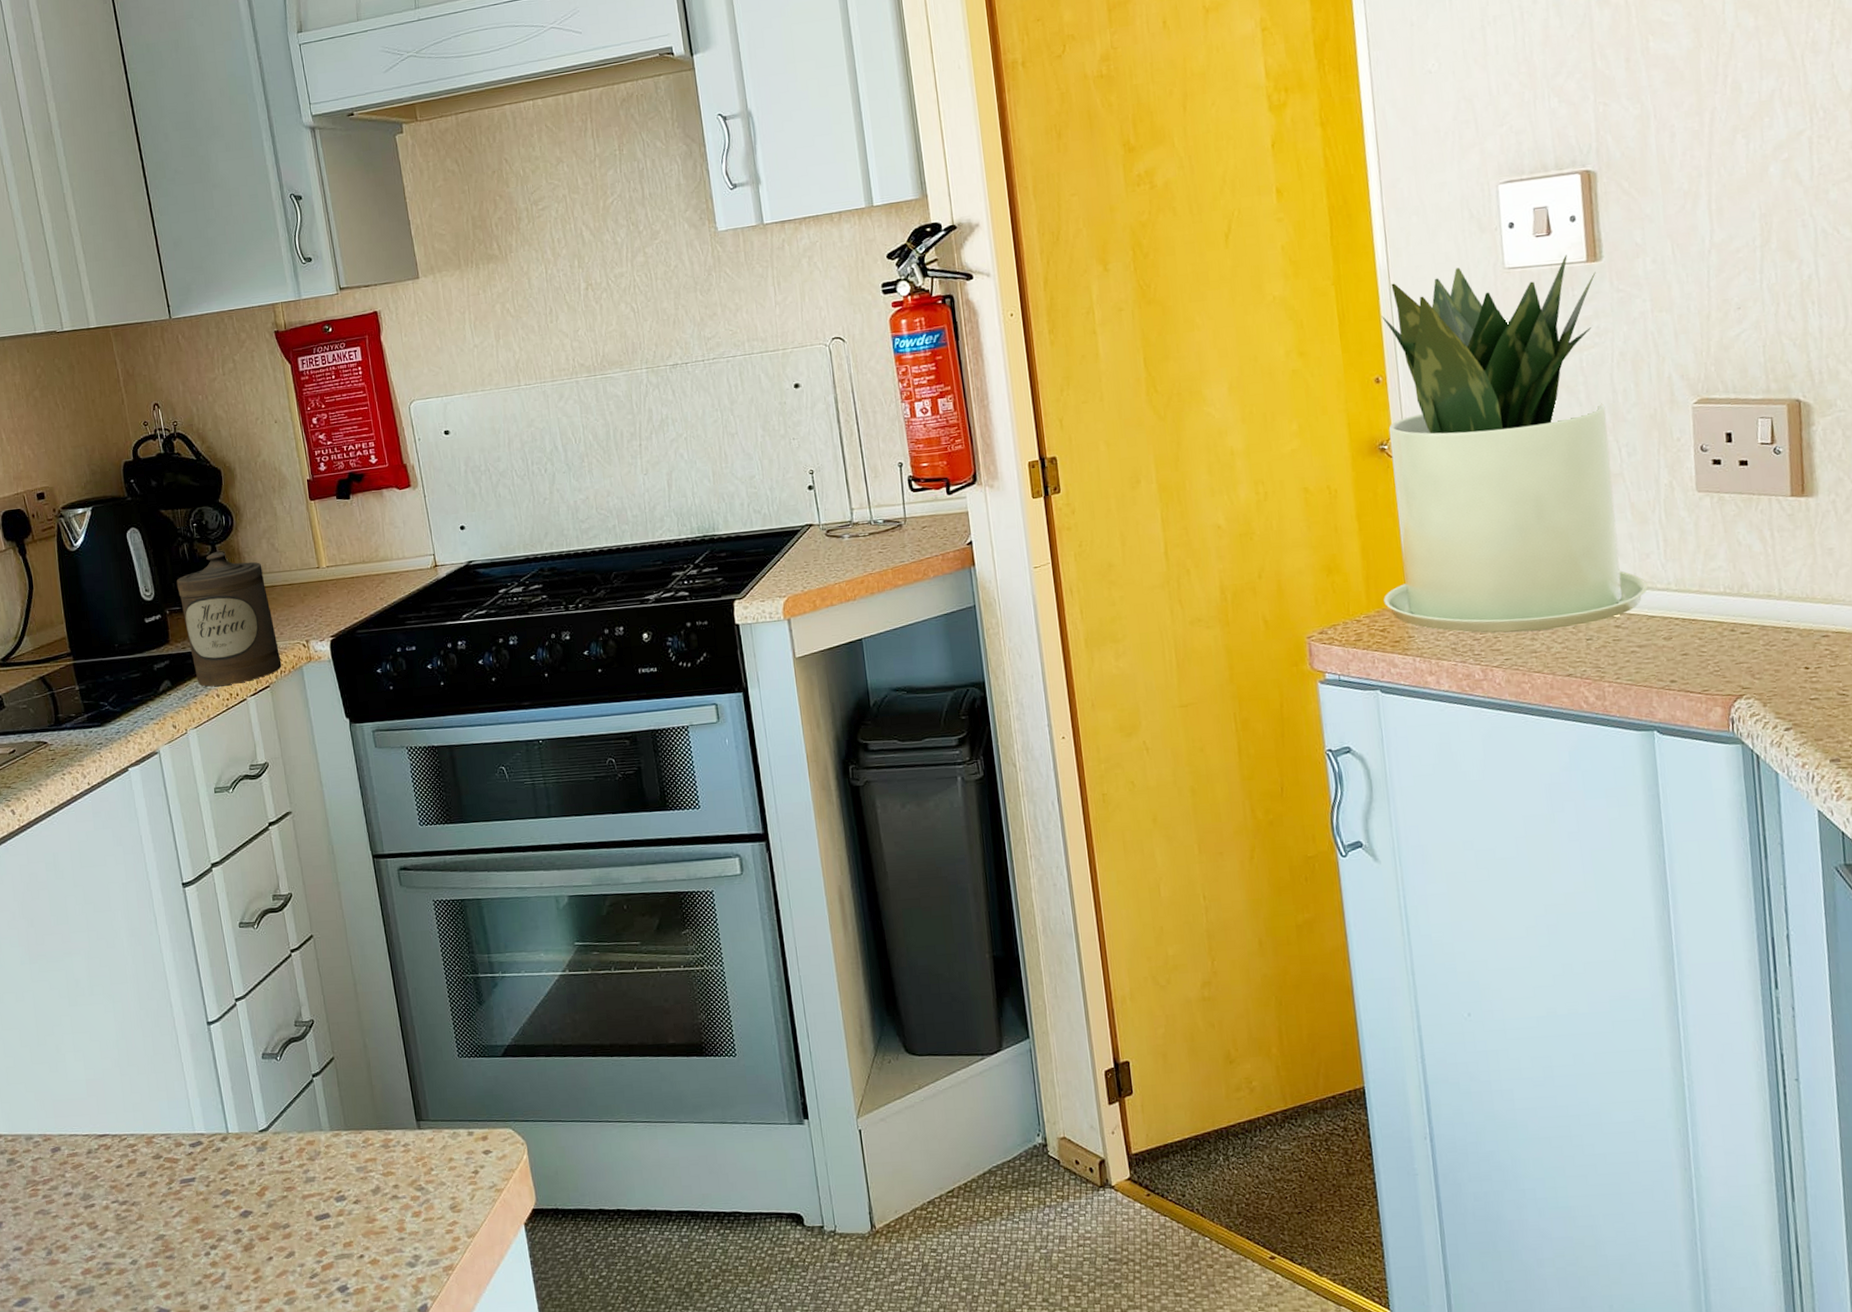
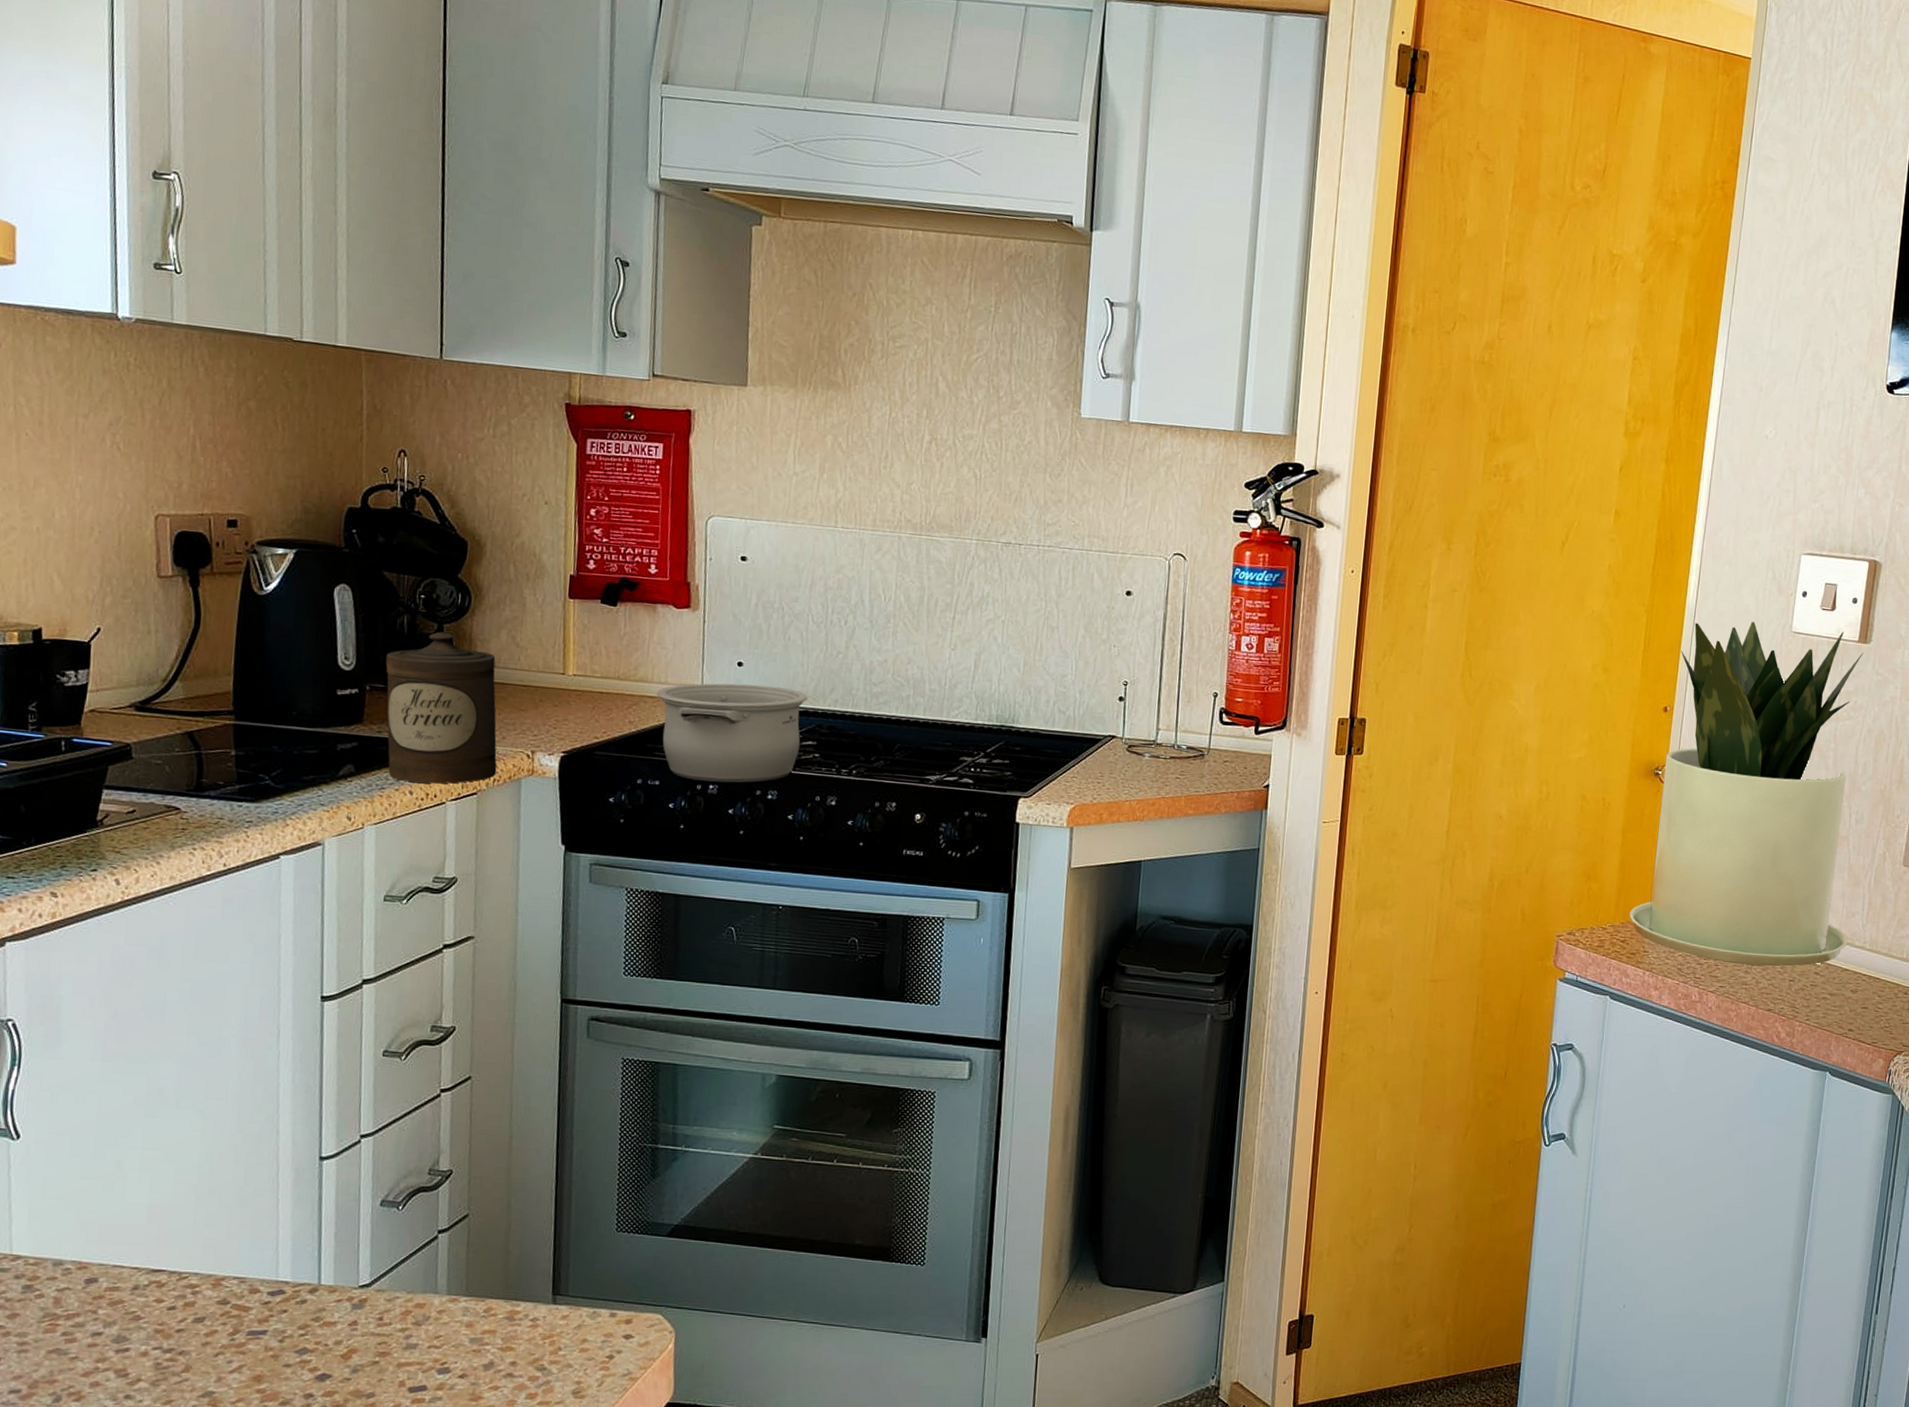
cooking pot: none [397,541,529,640] -> present [656,683,808,783]

